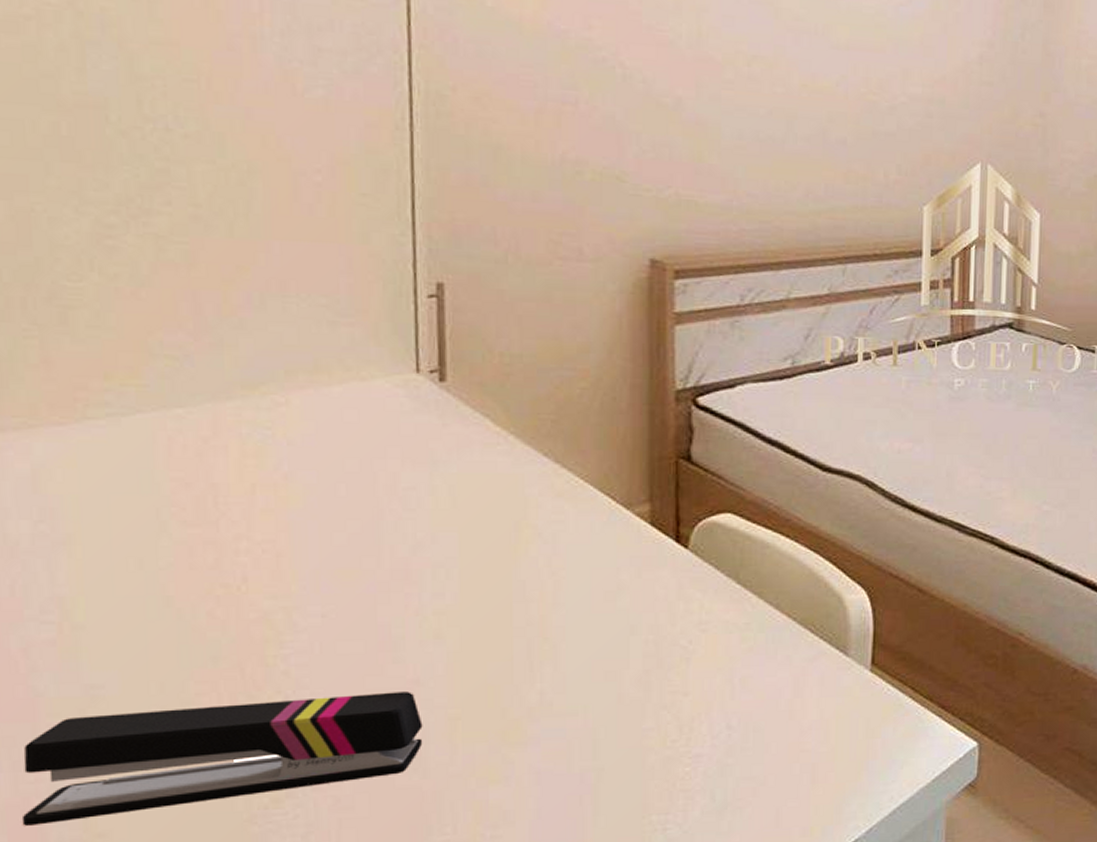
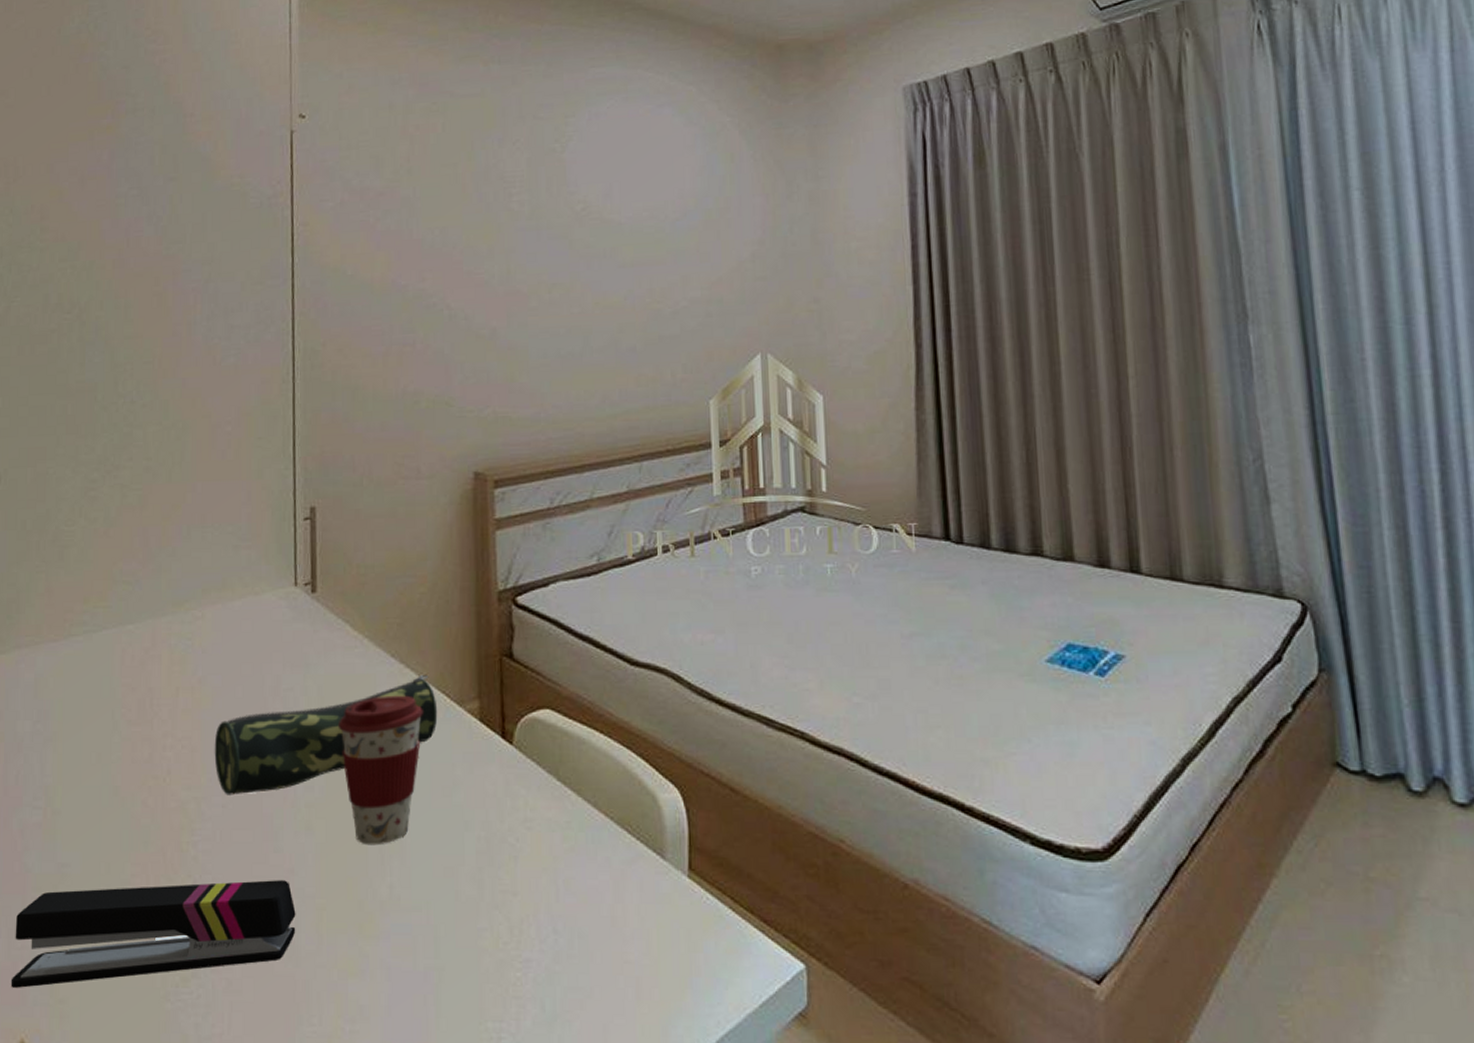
pencil case: none [308,475,600,604] -> present [214,674,438,795]
coffee cup: none [475,497,583,653] -> present [337,695,423,846]

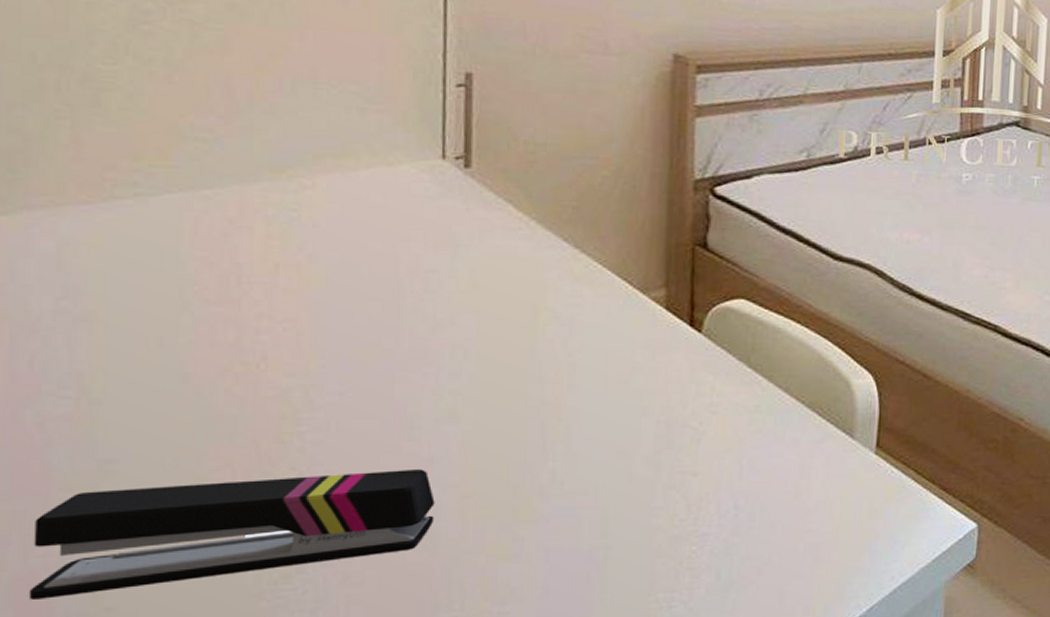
pencil case: present [214,674,438,795] -> none [329,260,617,383]
coffee cup: present [337,695,423,846] -> none [494,281,600,432]

